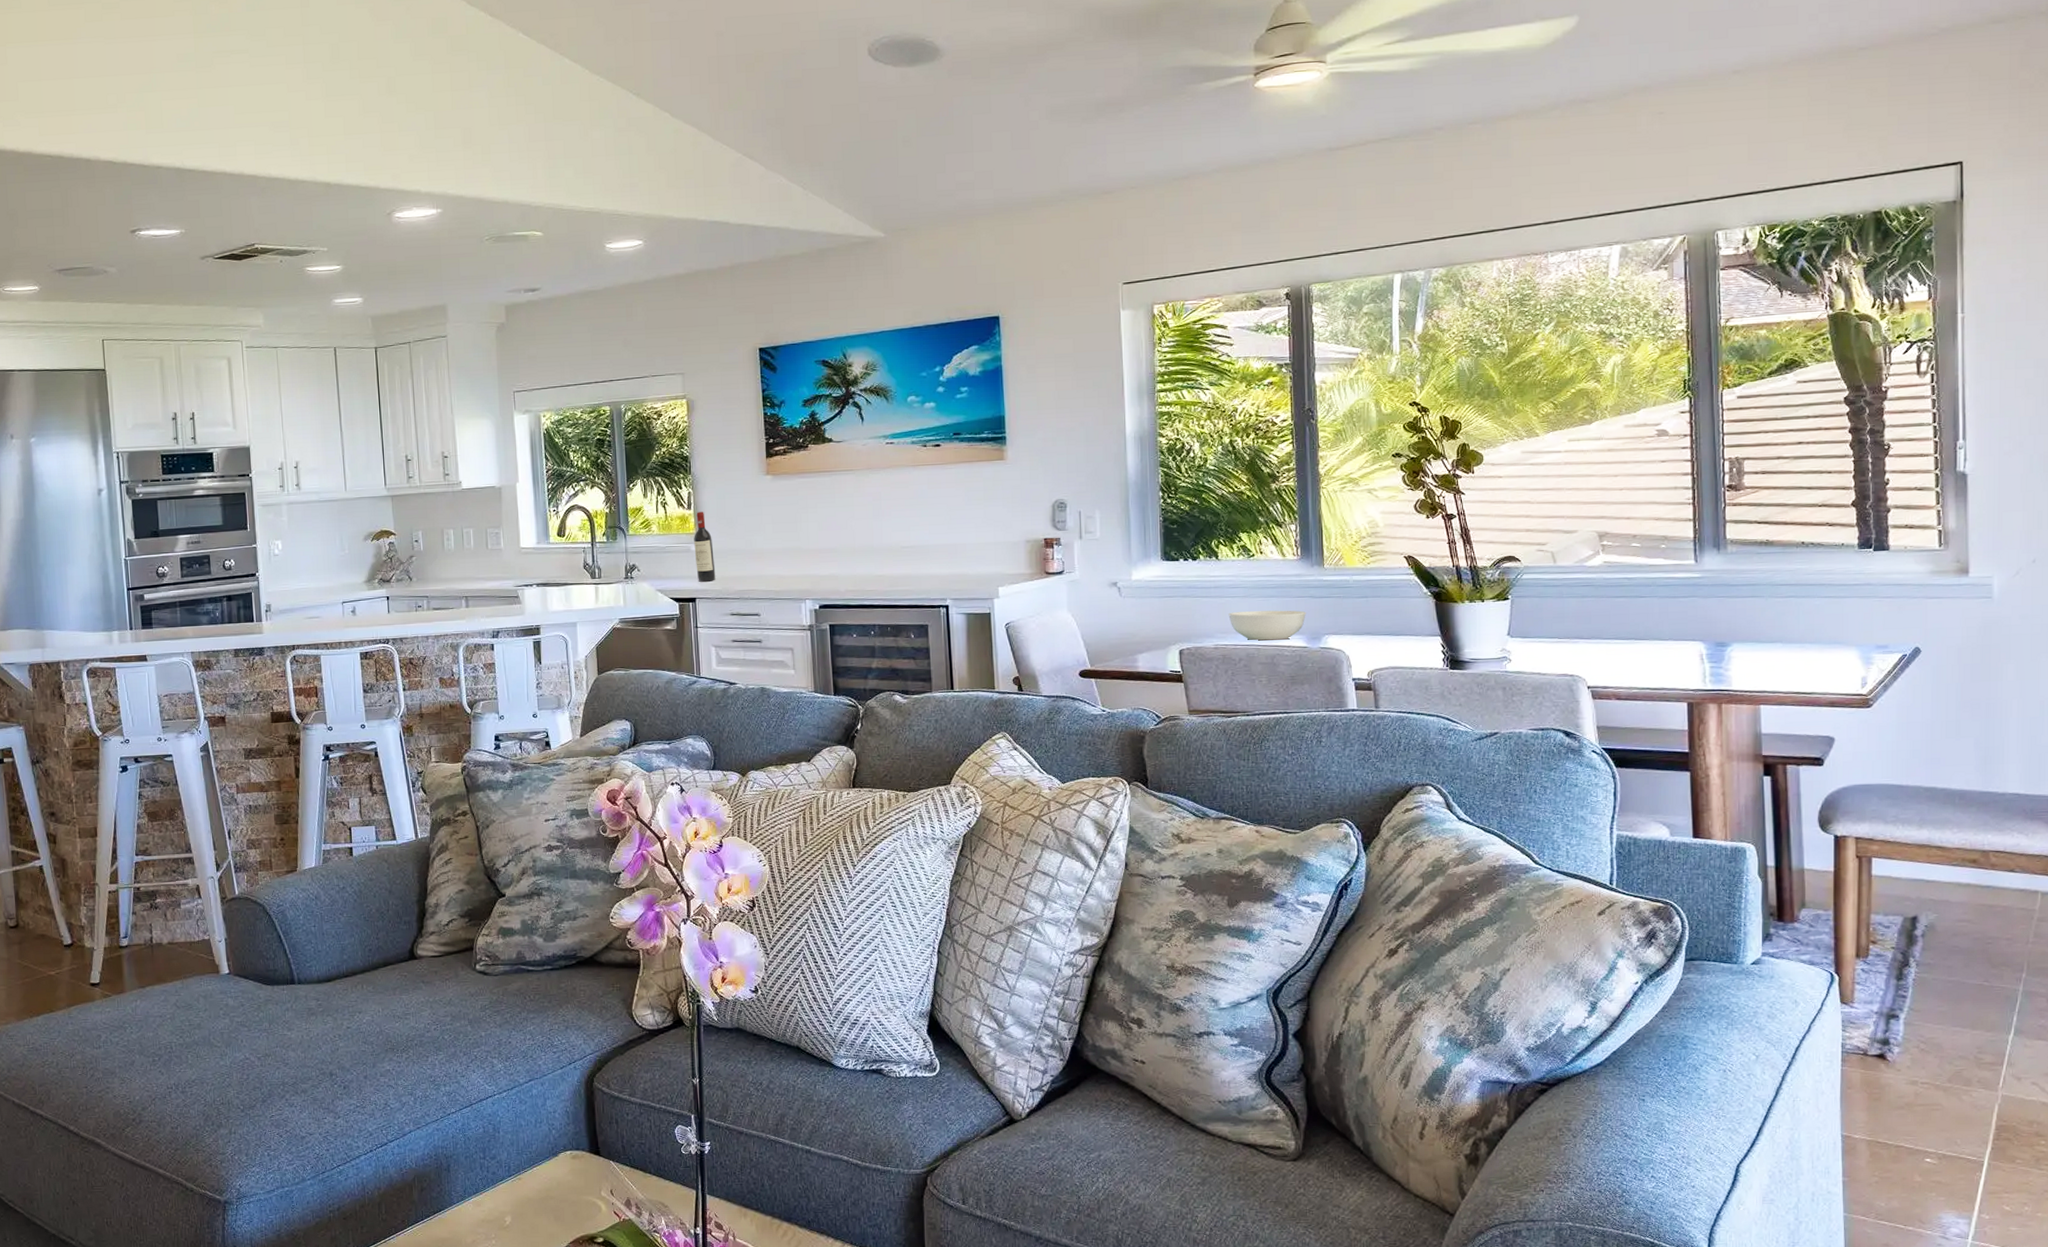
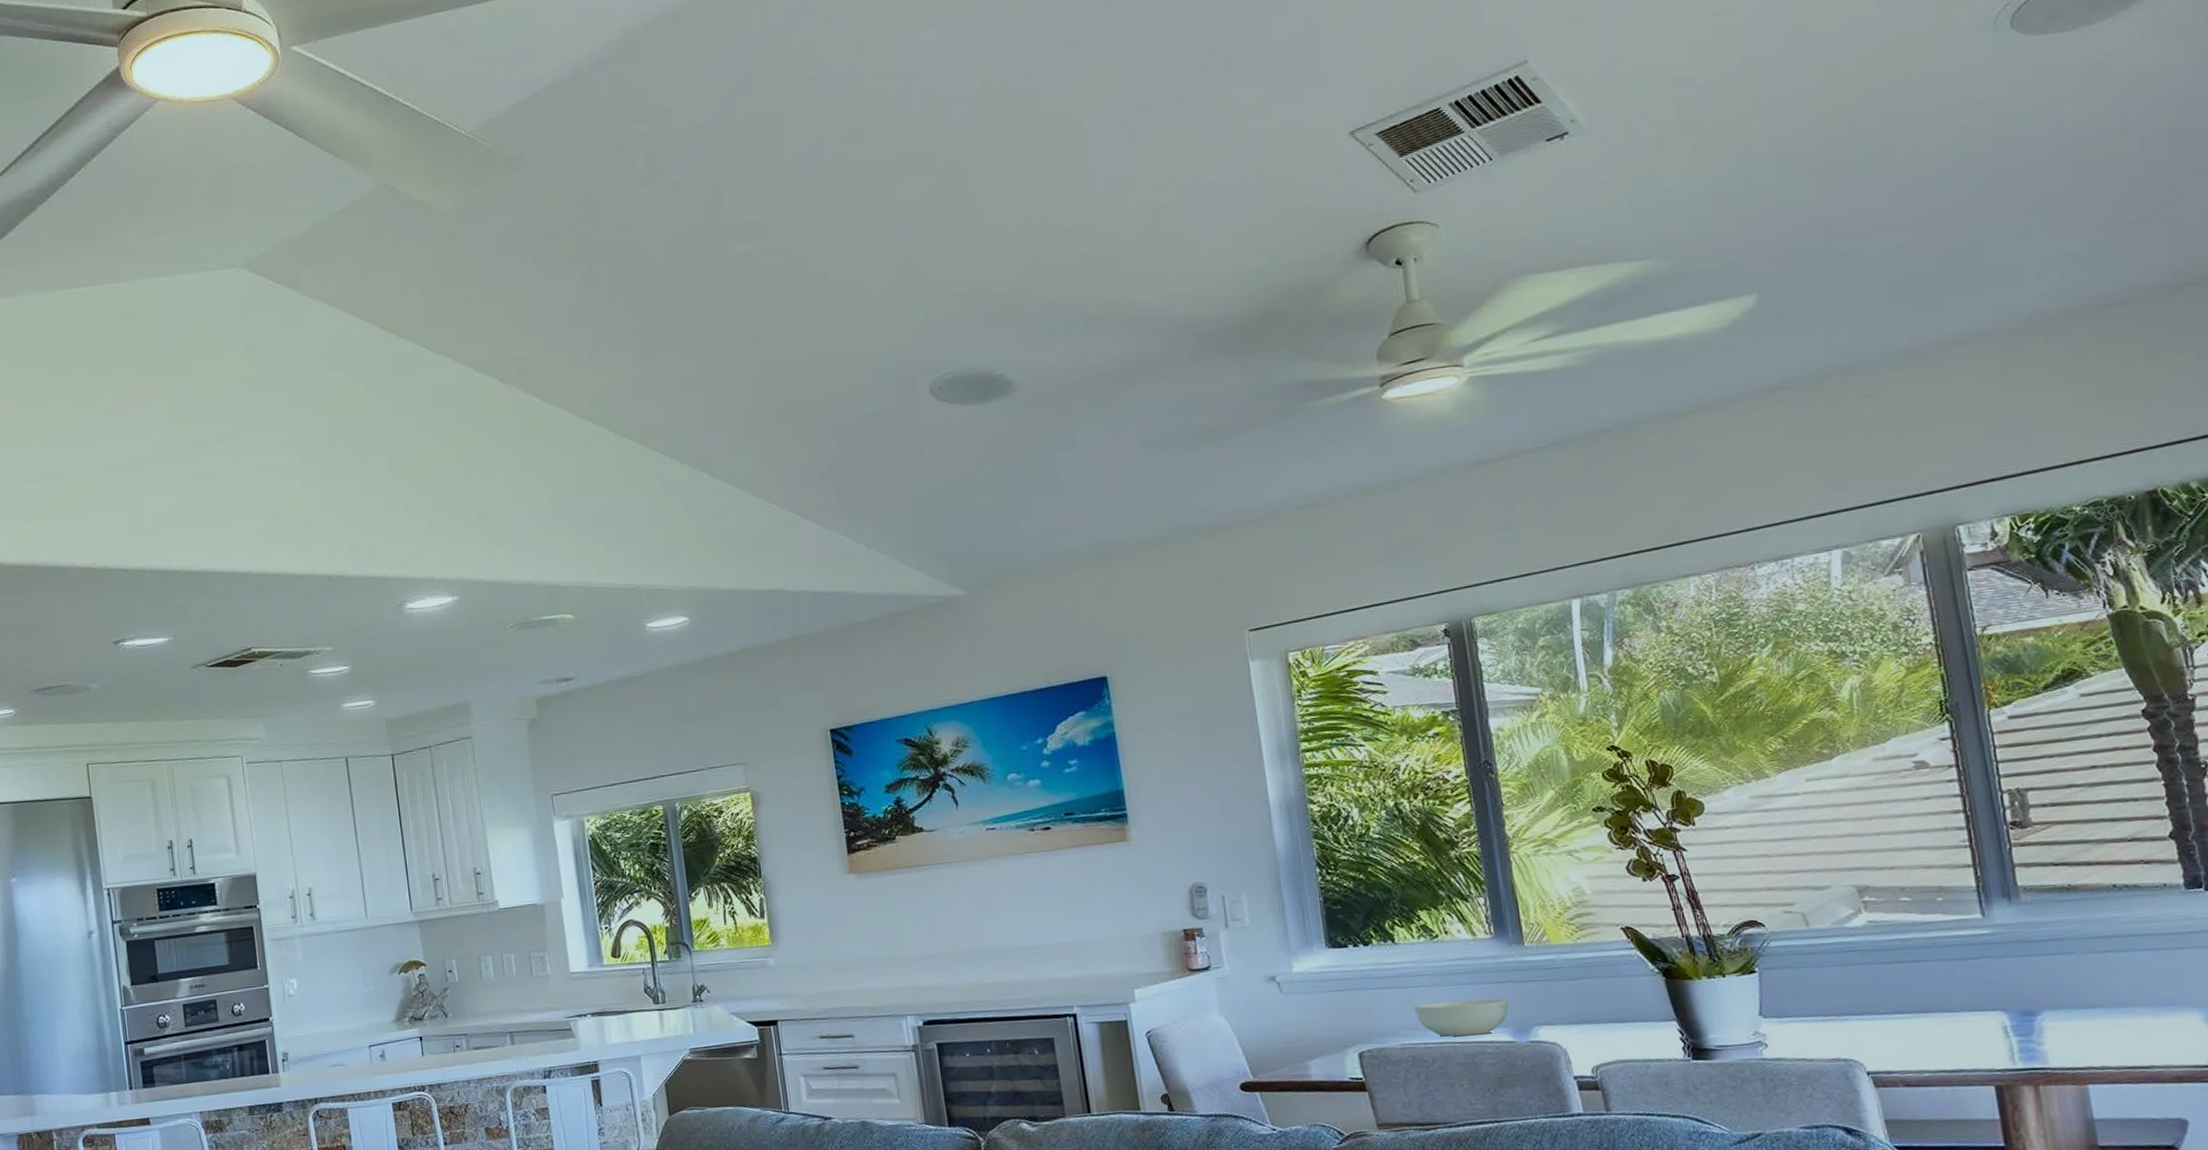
wine bottle: present [694,512,716,583] -> none [770,920,799,1002]

